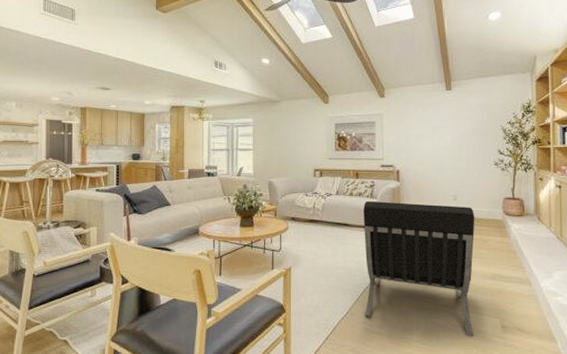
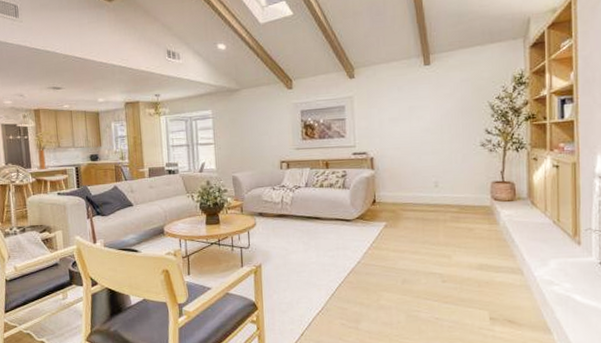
lounge chair: present [363,200,475,336] -> none [335,191,460,329]

